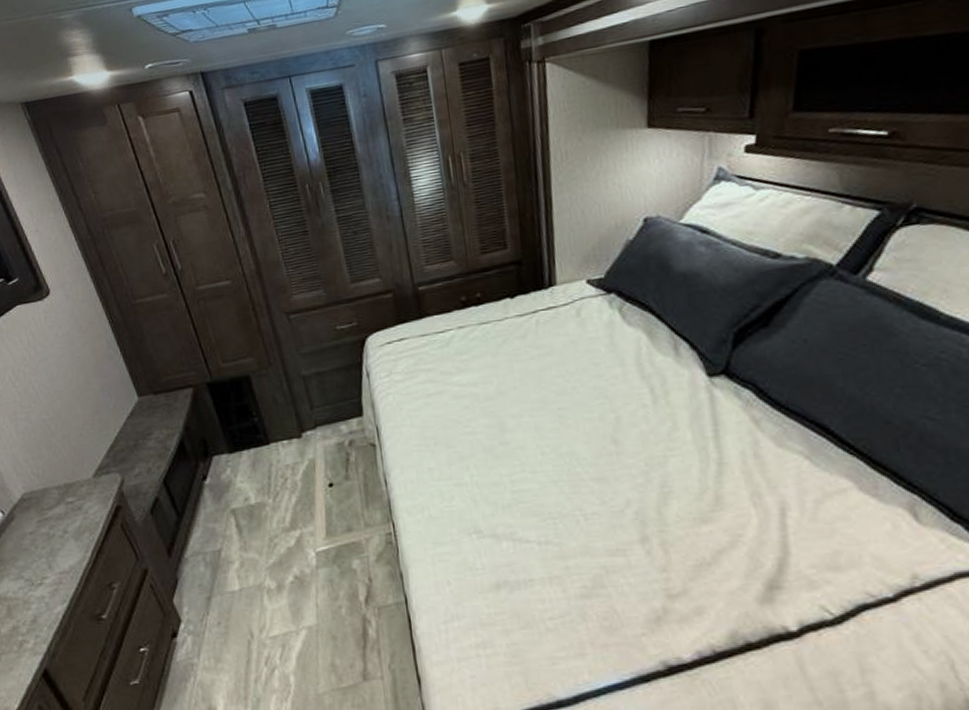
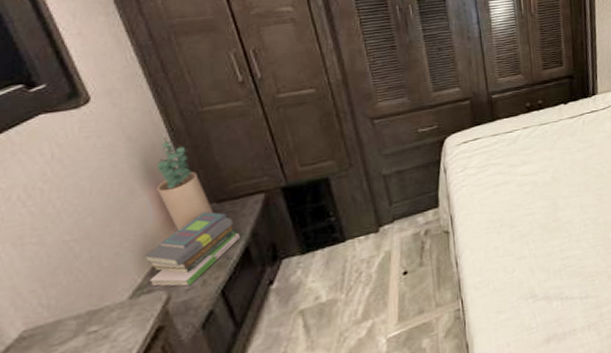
books: none [100,402,175,472] -> present [143,211,240,287]
vase: none [103,328,152,418] -> present [156,137,214,231]

